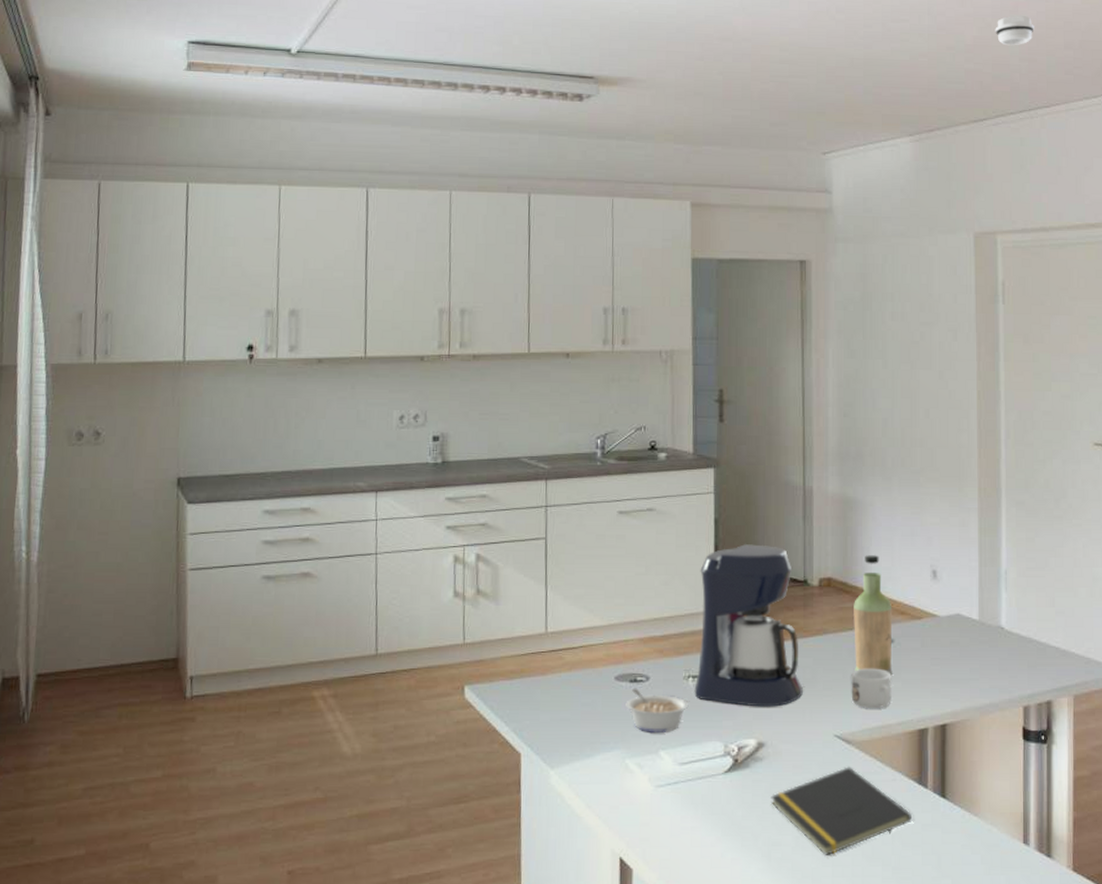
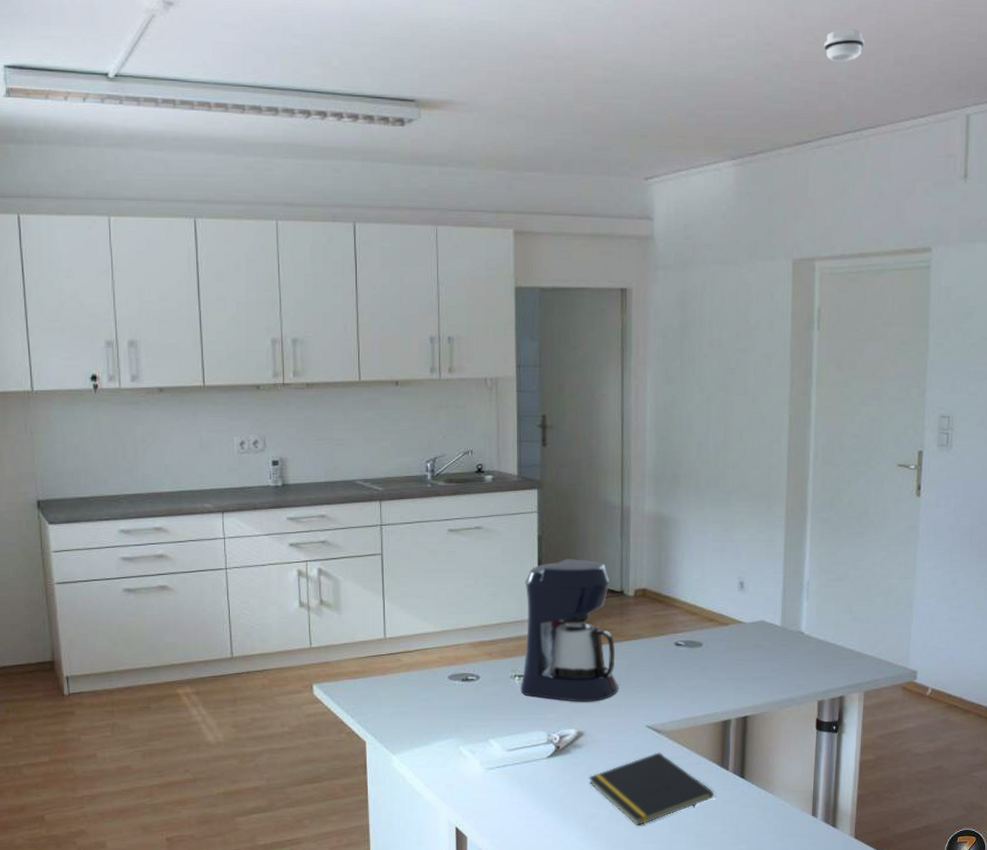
legume: present [626,688,689,732] -> none [458,686,515,724]
mug: present [851,668,892,709] -> none [662,668,699,704]
bottle: present [854,555,893,676] -> none [666,568,702,675]

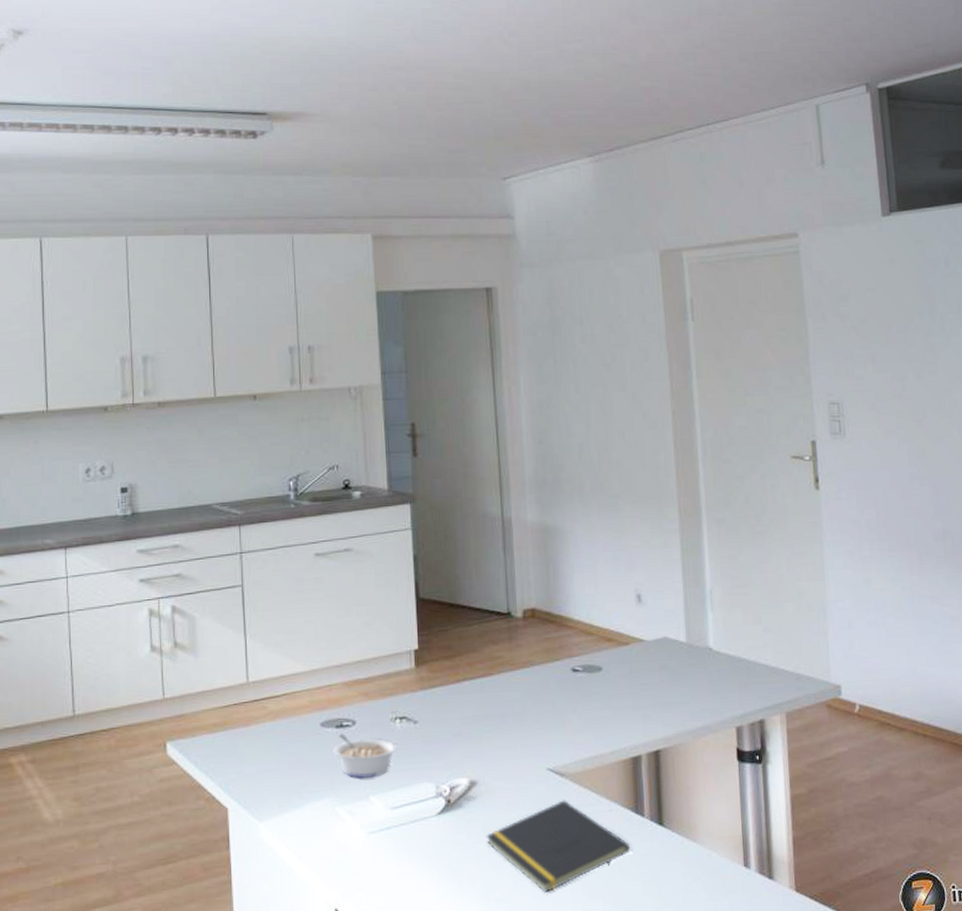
legume: none [458,686,515,724] -> present [333,733,397,778]
coffee maker: present [520,559,620,702] -> none [401,578,514,745]
smoke detector: present [823,29,865,62] -> none [668,31,708,61]

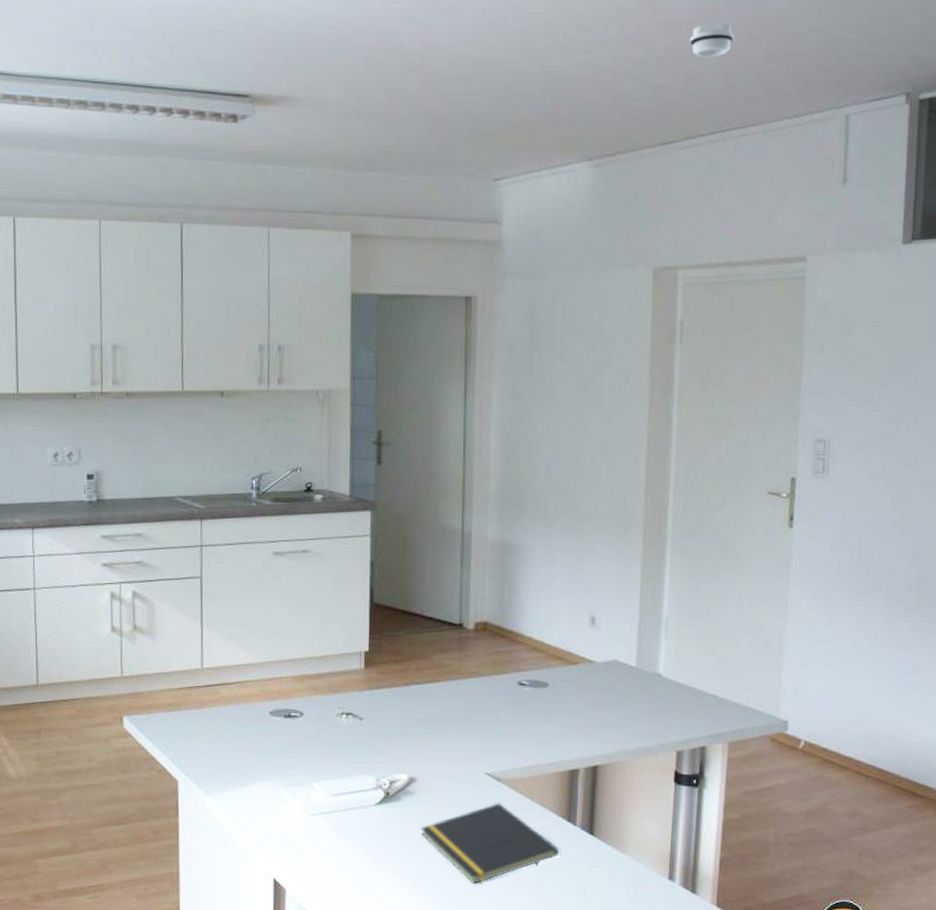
legume: present [333,733,397,778] -> none [280,723,342,765]
smoke detector: none [668,31,708,61] -> present [689,23,734,58]

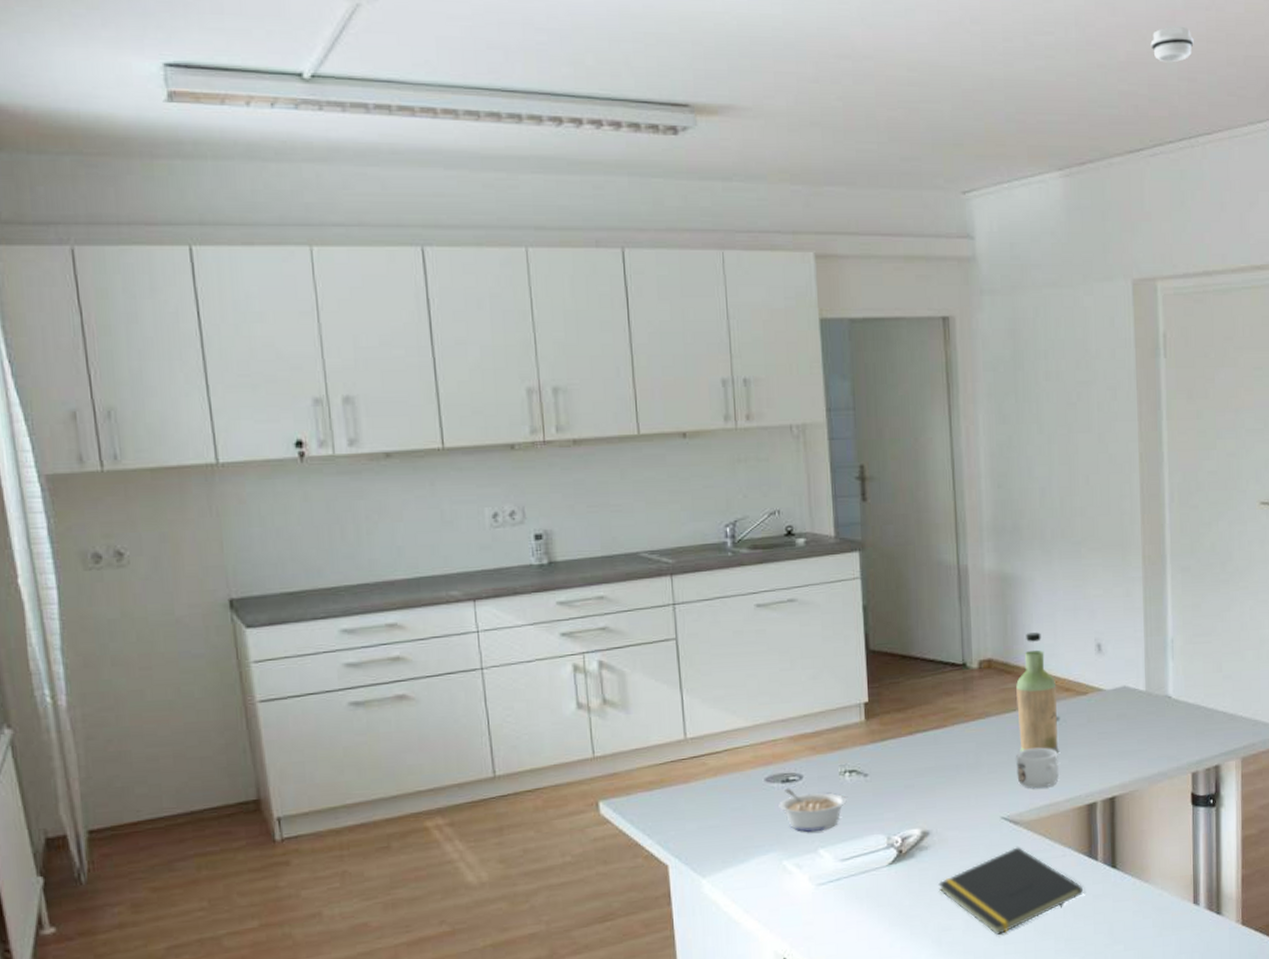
legume: none [280,723,342,765] -> present [779,788,847,832]
mug: none [503,710,545,750] -> present [1016,747,1059,789]
bottle: none [508,600,549,718] -> present [1016,632,1059,754]

